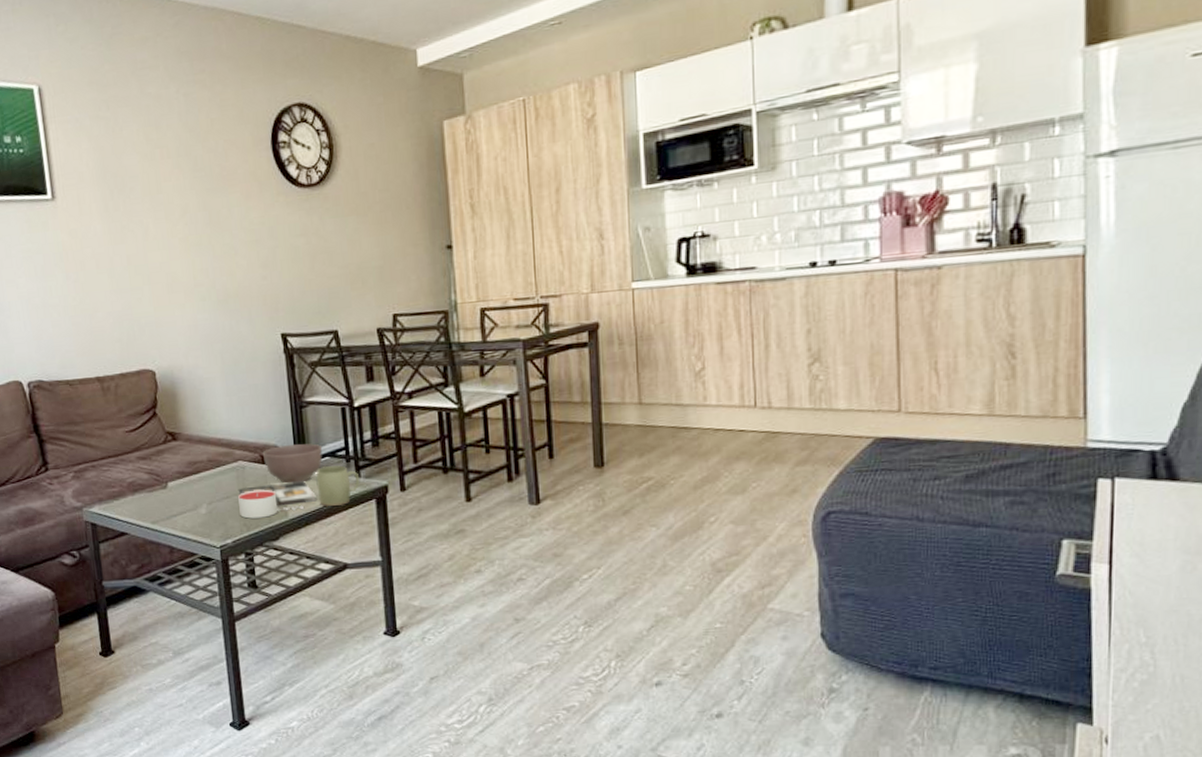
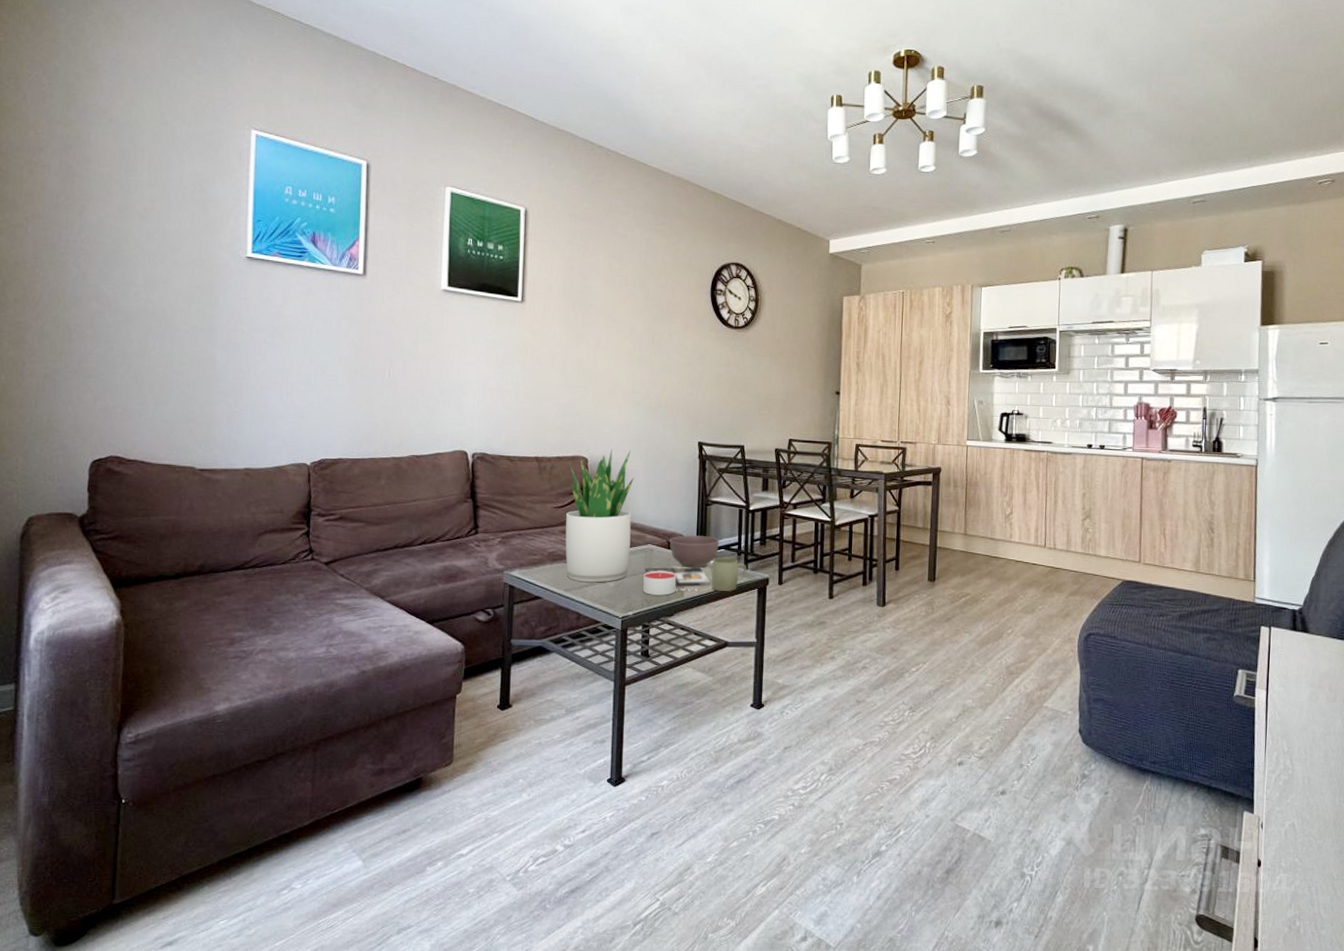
planter: none [135,355,220,512] -> present [565,448,634,583]

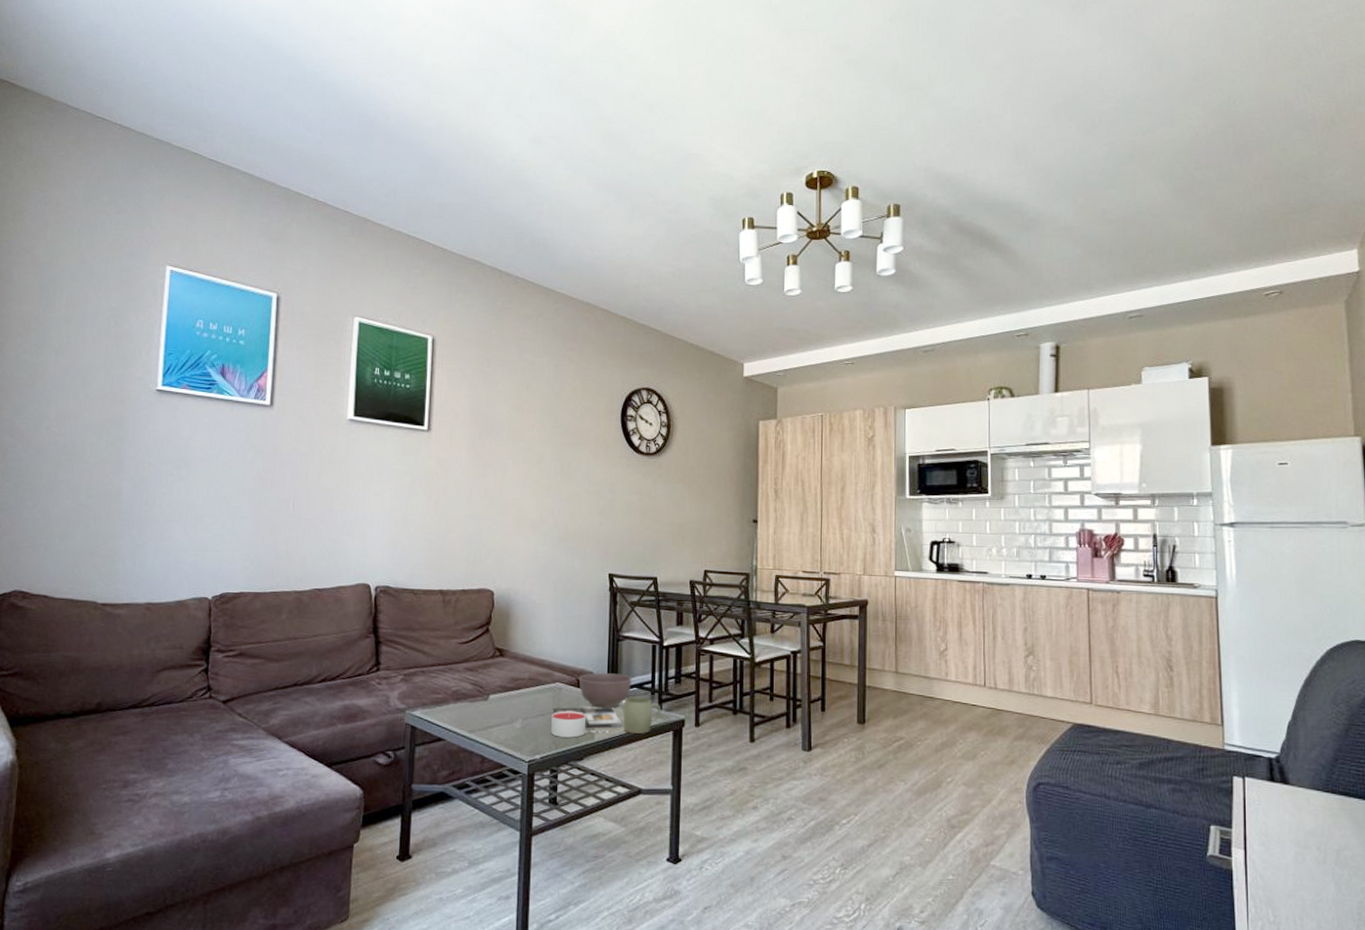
planter: present [565,448,634,583] -> none [469,581,542,724]

